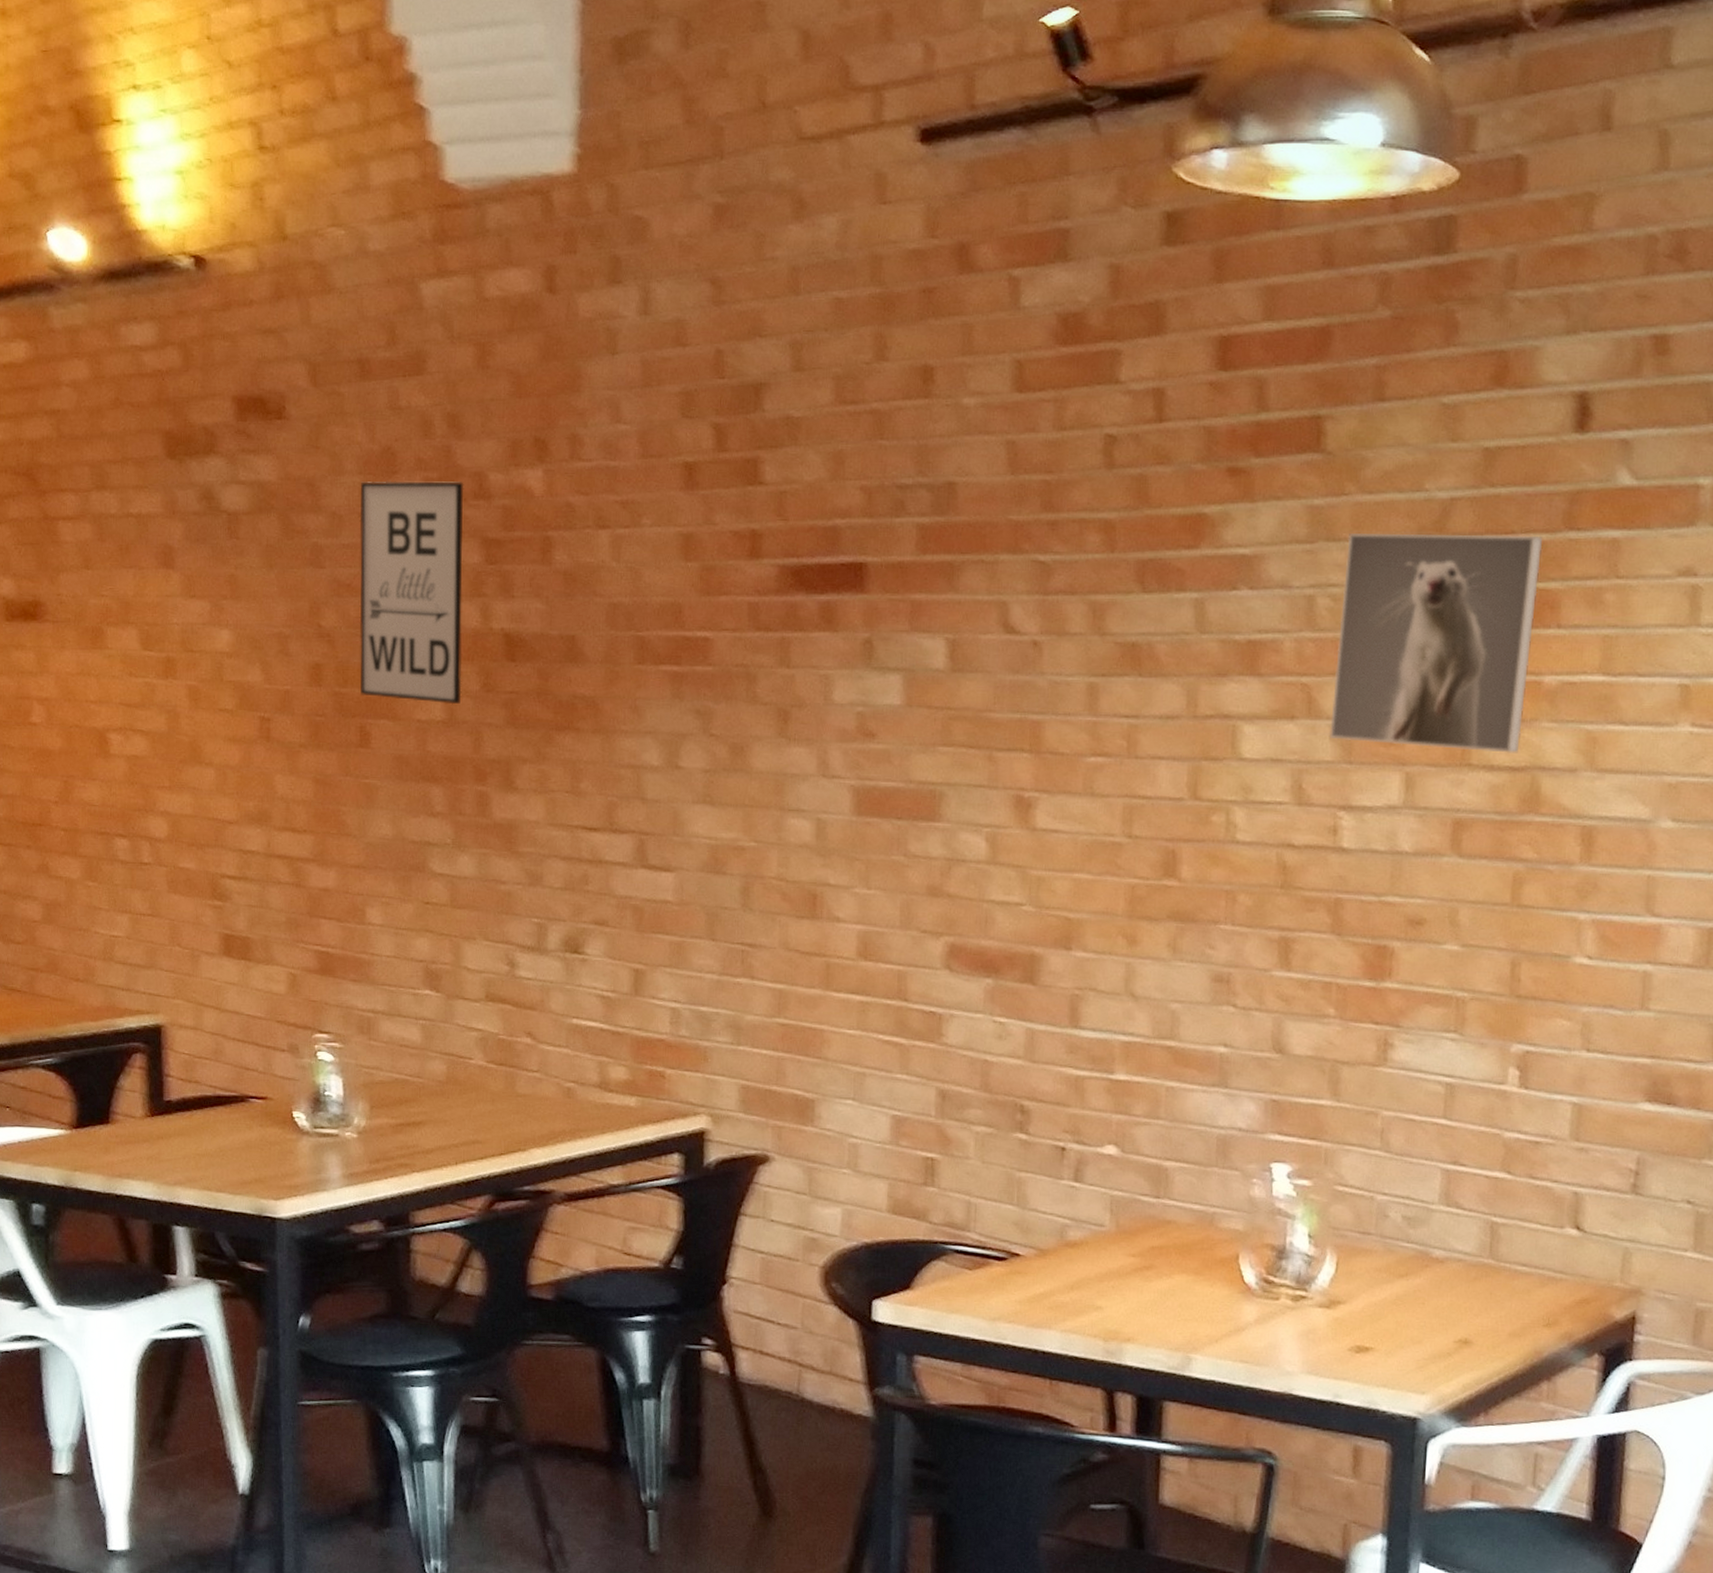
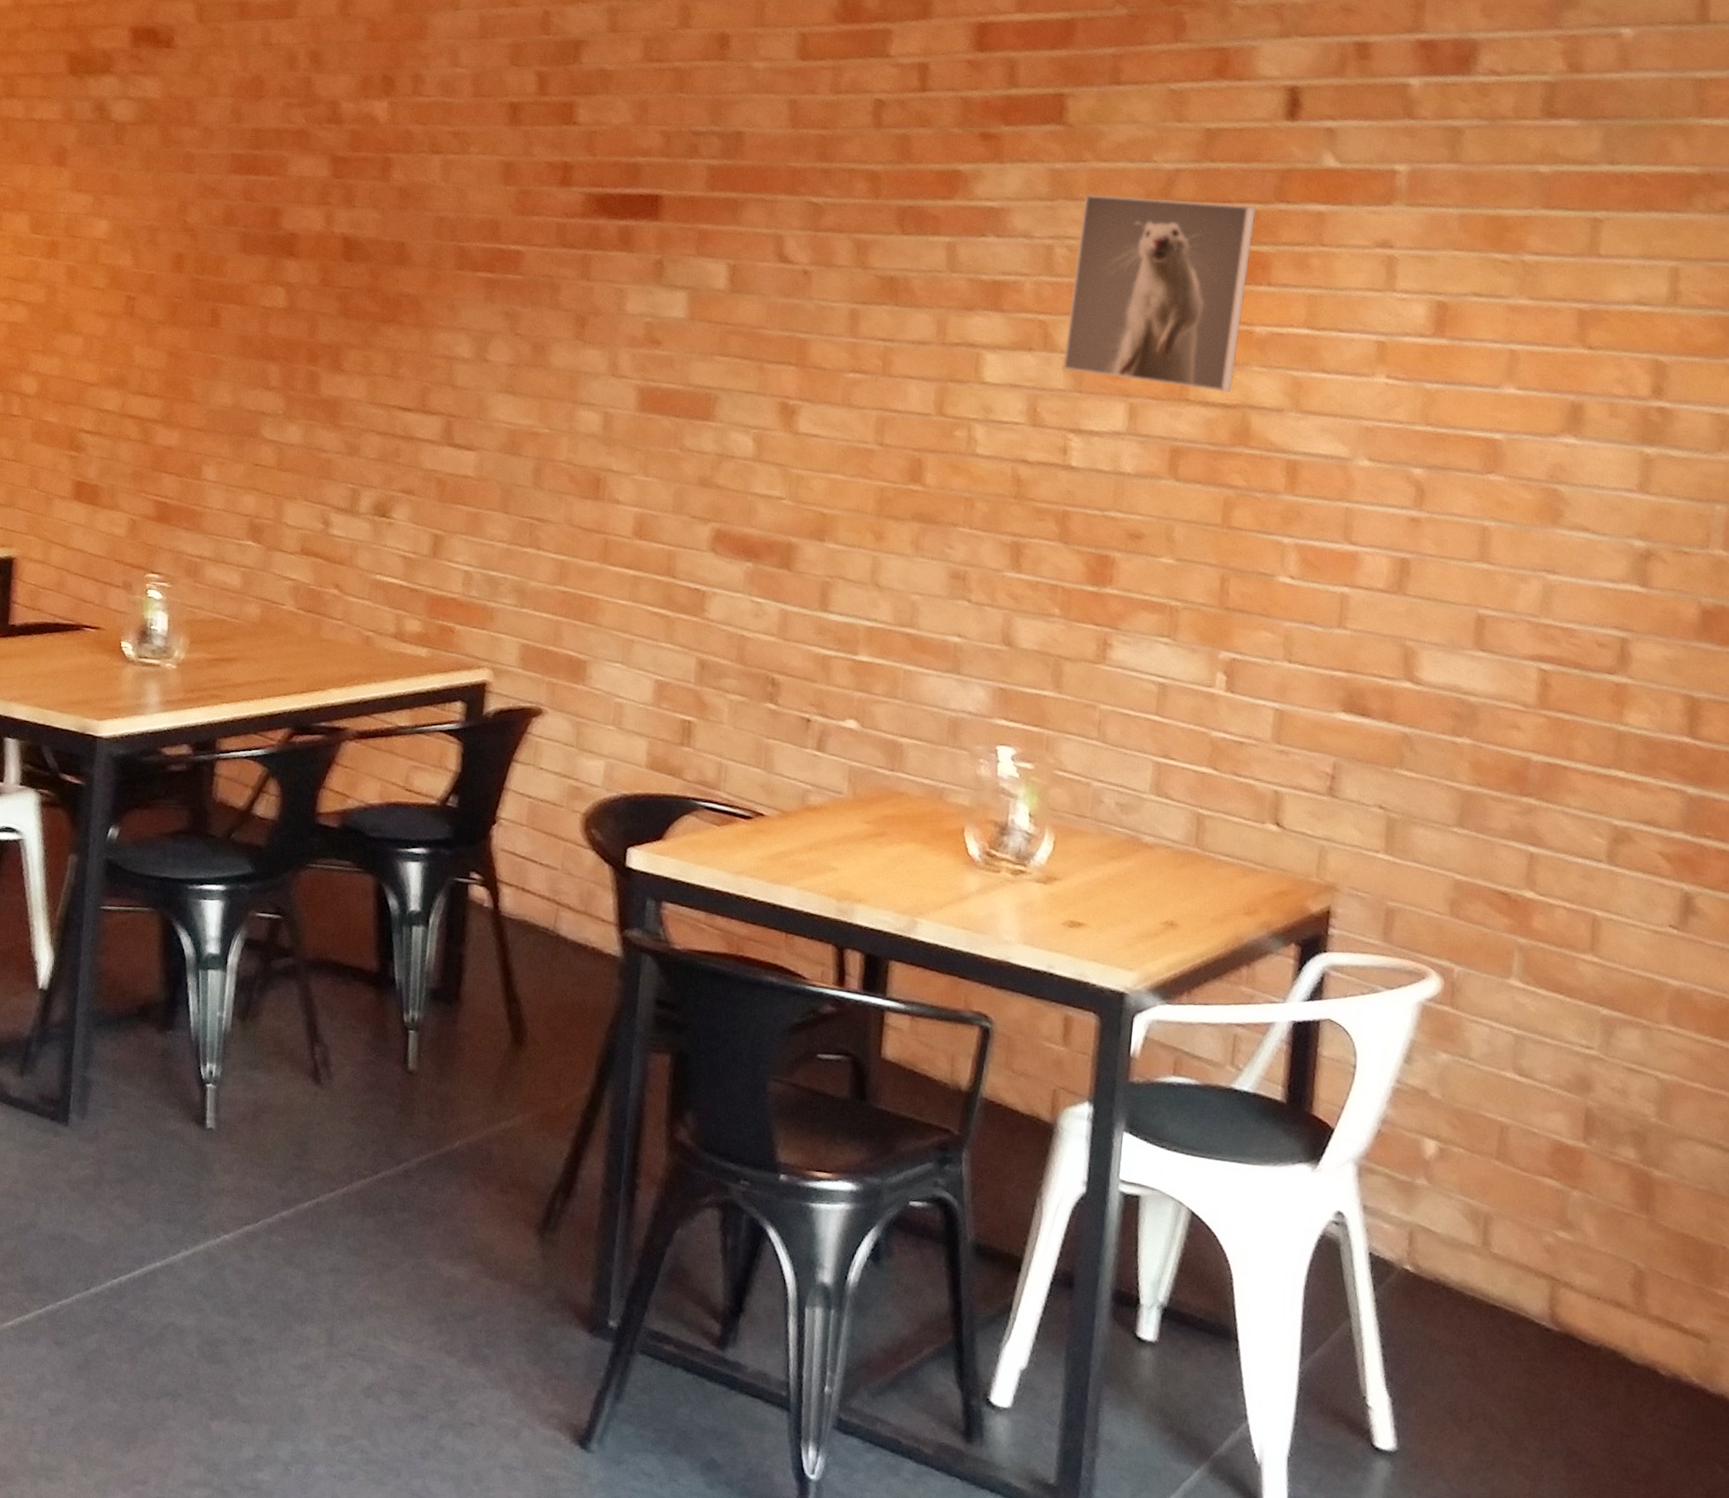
wall art: present [359,481,464,705] -> none [215,103,320,295]

